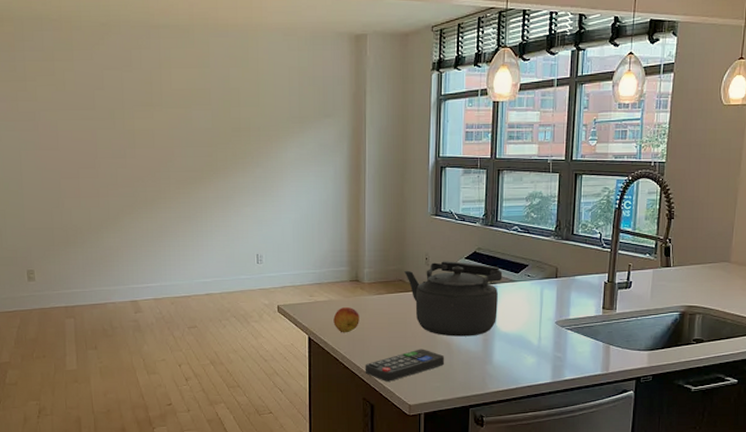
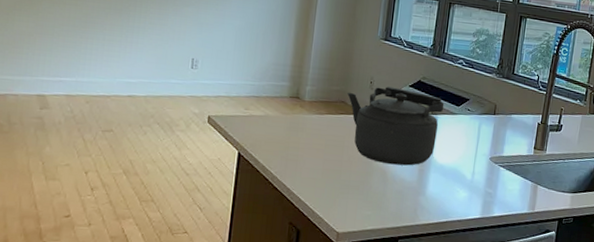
fruit: present [333,306,359,333] -> none [267,123,296,152]
remote control: present [365,349,445,381] -> none [294,174,379,207]

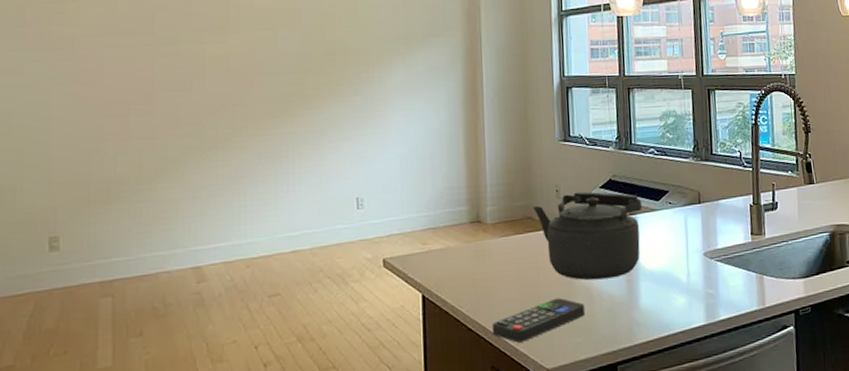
remote control: none [294,174,379,207] -> present [491,298,586,343]

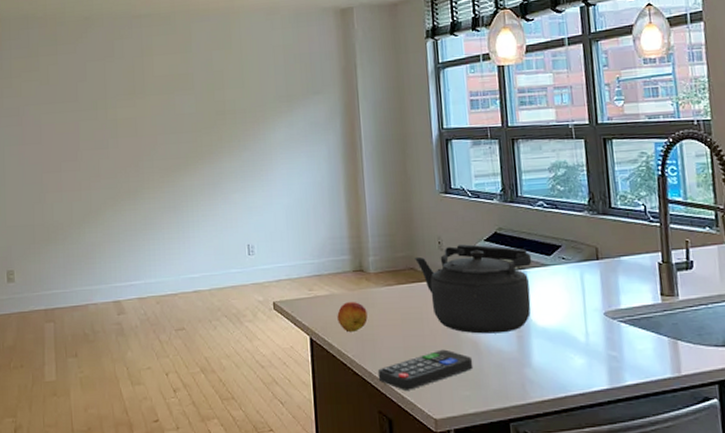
fruit: none [452,253,483,287] -> present [337,301,368,333]

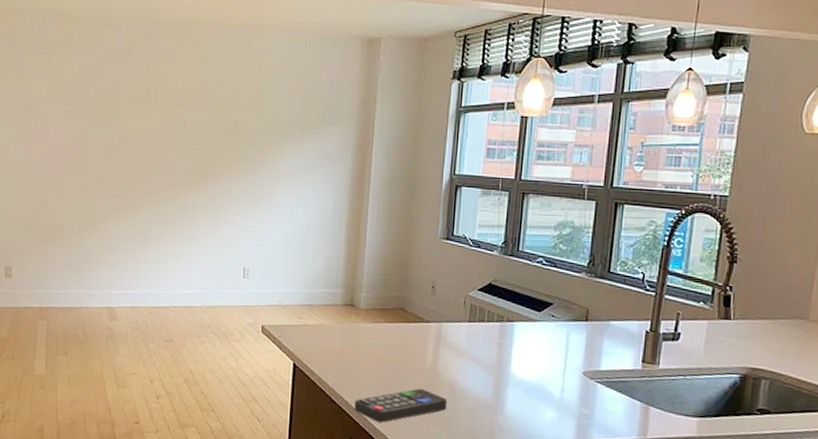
fruit: present [337,301,368,333] -> none [322,333,352,363]
kettle: present [415,244,532,334] -> none [406,291,522,380]

